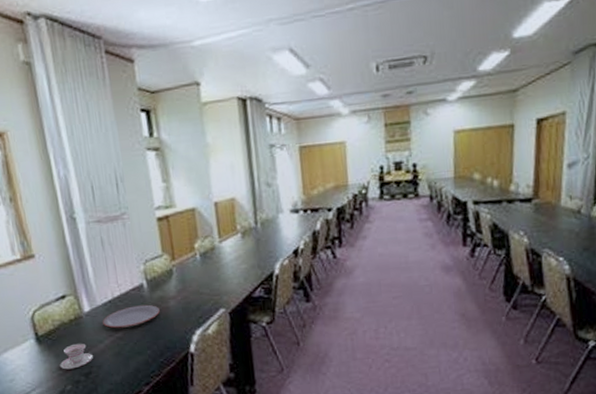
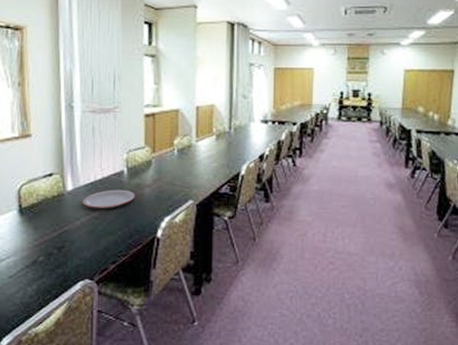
teacup: present [60,343,93,370] -> none [36,218,68,242]

